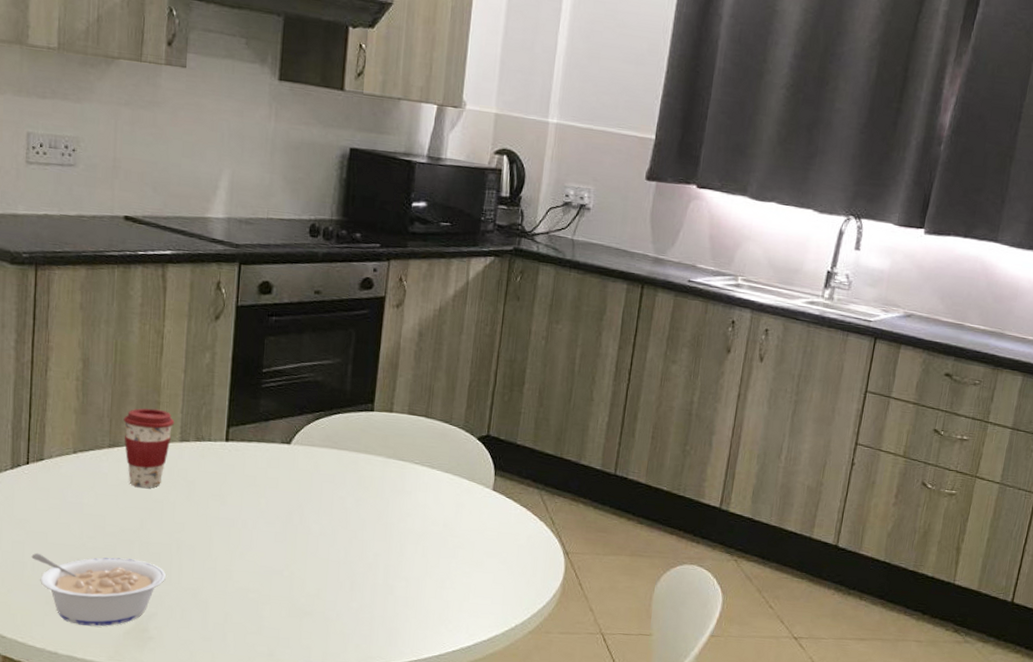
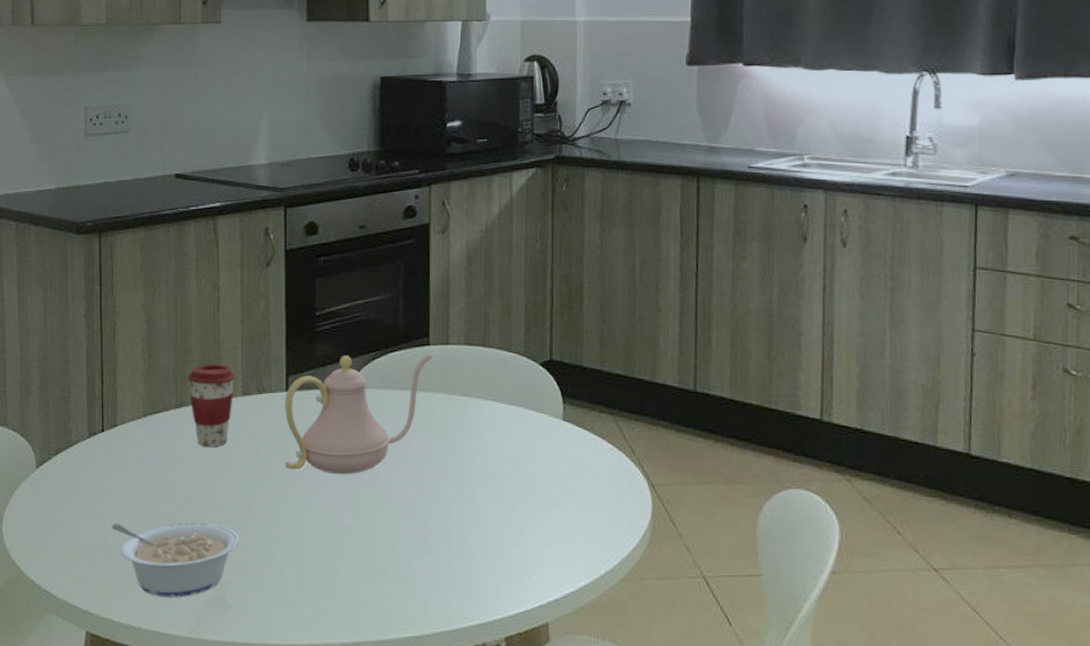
teapot: none [219,413,377,524] -> present [285,354,434,475]

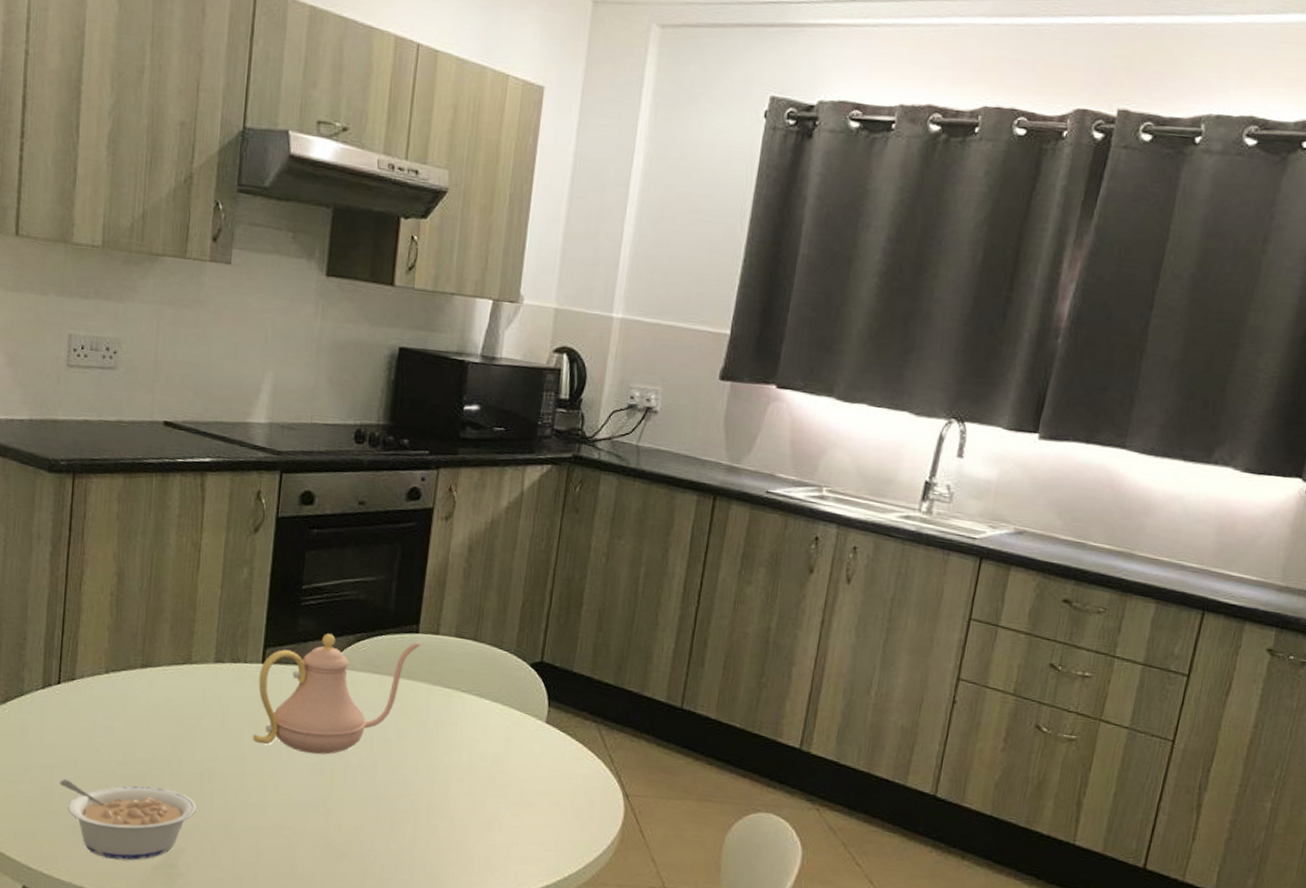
coffee cup: present [188,364,236,447] -> none [157,626,210,712]

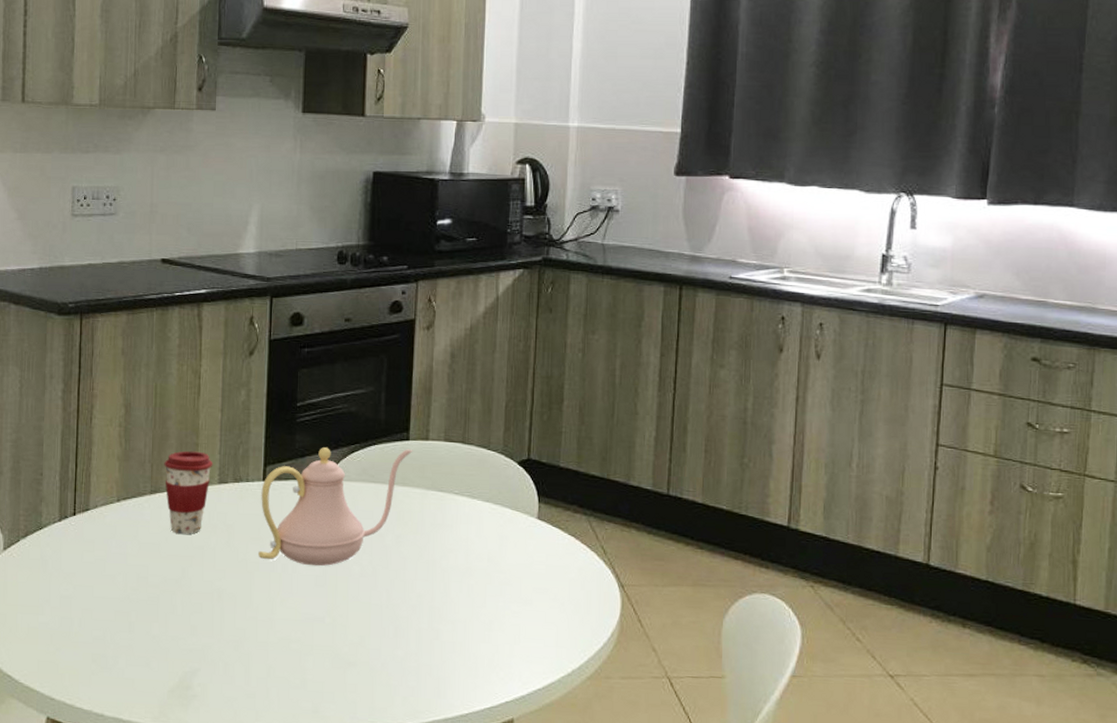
legume: present [59,778,196,860] -> none [78,607,208,685]
coffee cup: none [157,626,210,712] -> present [164,450,213,534]

